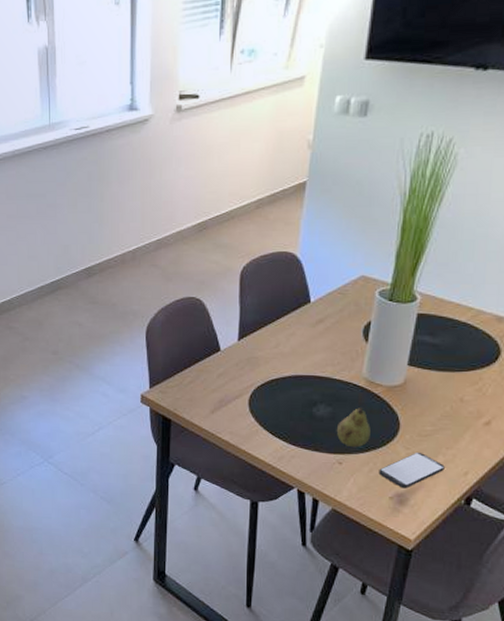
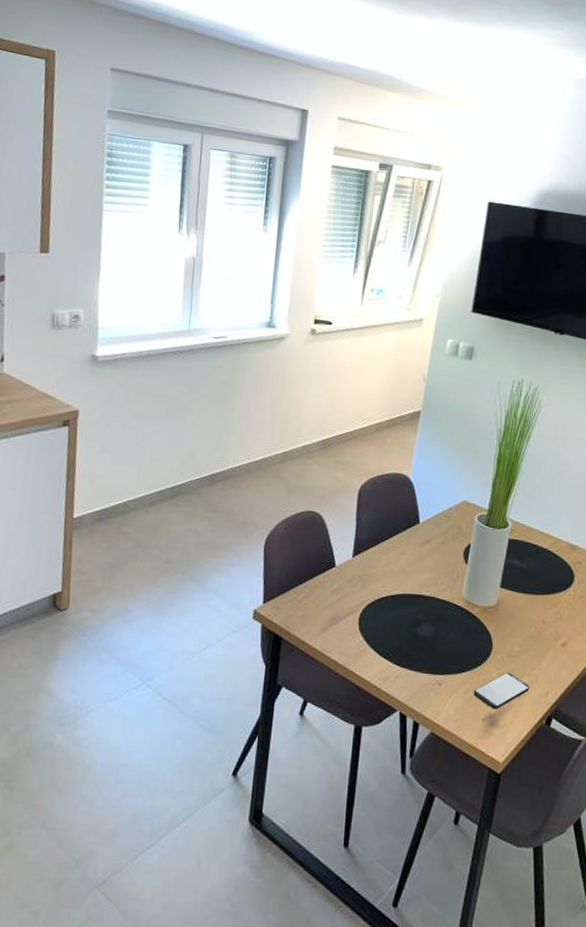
fruit: present [336,408,370,448] -> none [437,628,467,668]

